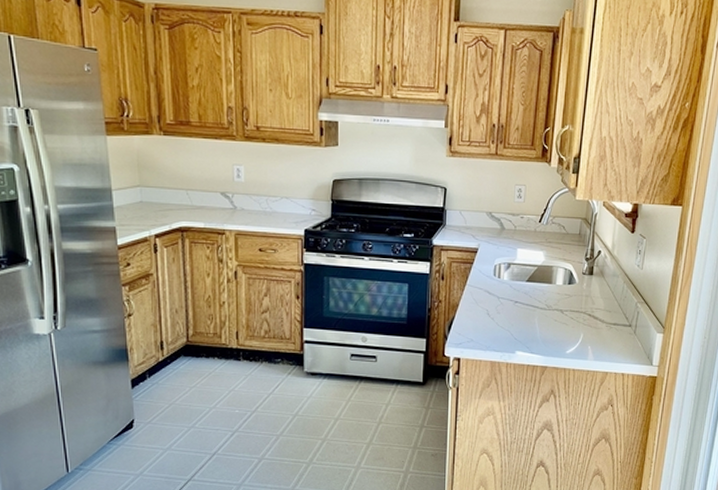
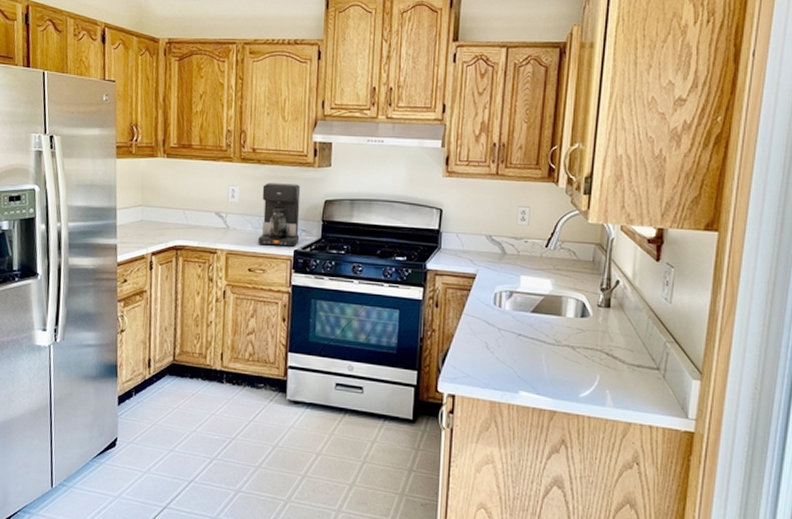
coffee maker: none [267,162,310,226] -> present [258,183,301,247]

